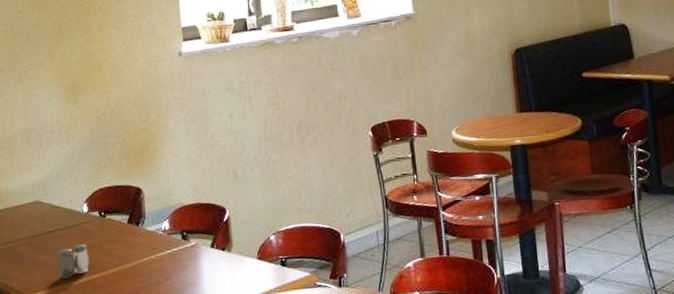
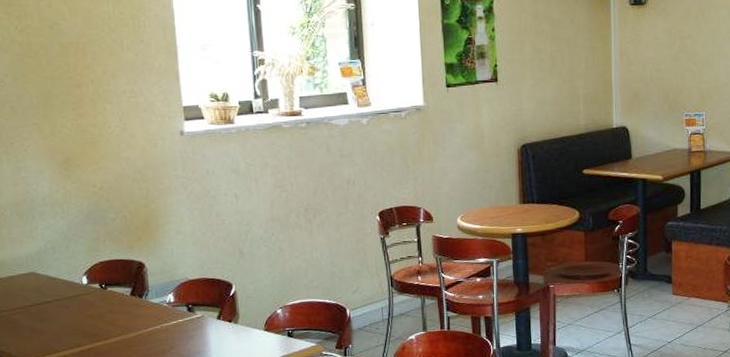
salt and pepper shaker: present [57,244,90,279] -> none [57,314,92,346]

